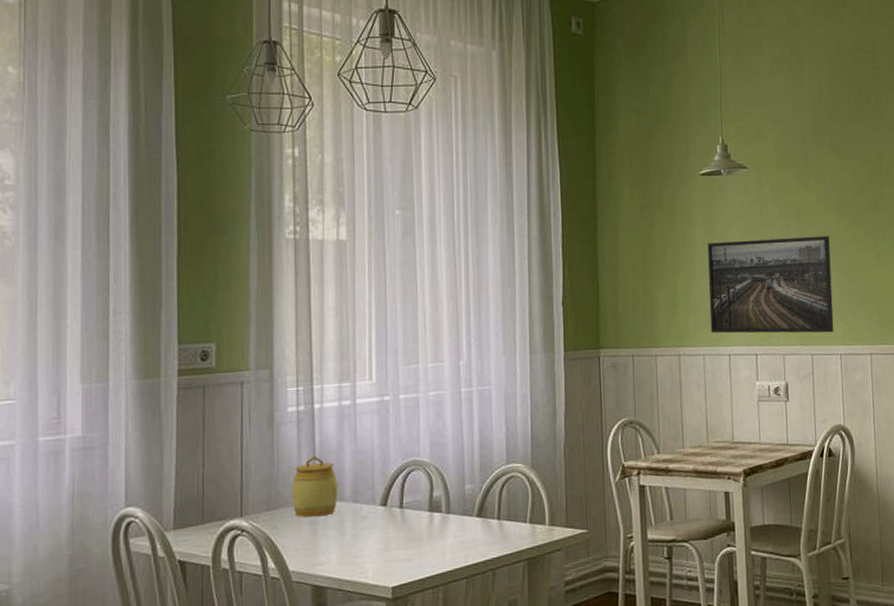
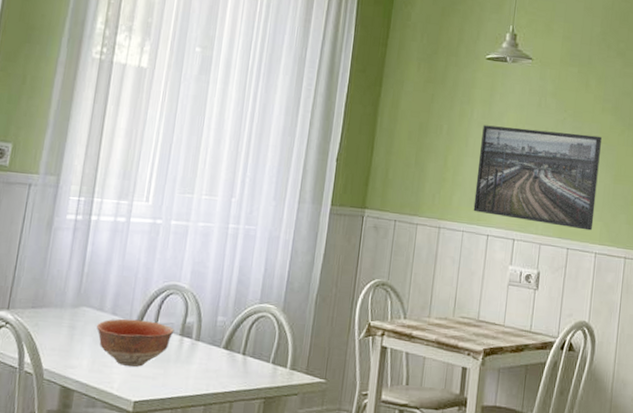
jar: present [291,455,339,518] -> none [56,264,102,323]
bowl: none [340,502,422,554] -> present [97,318,174,368]

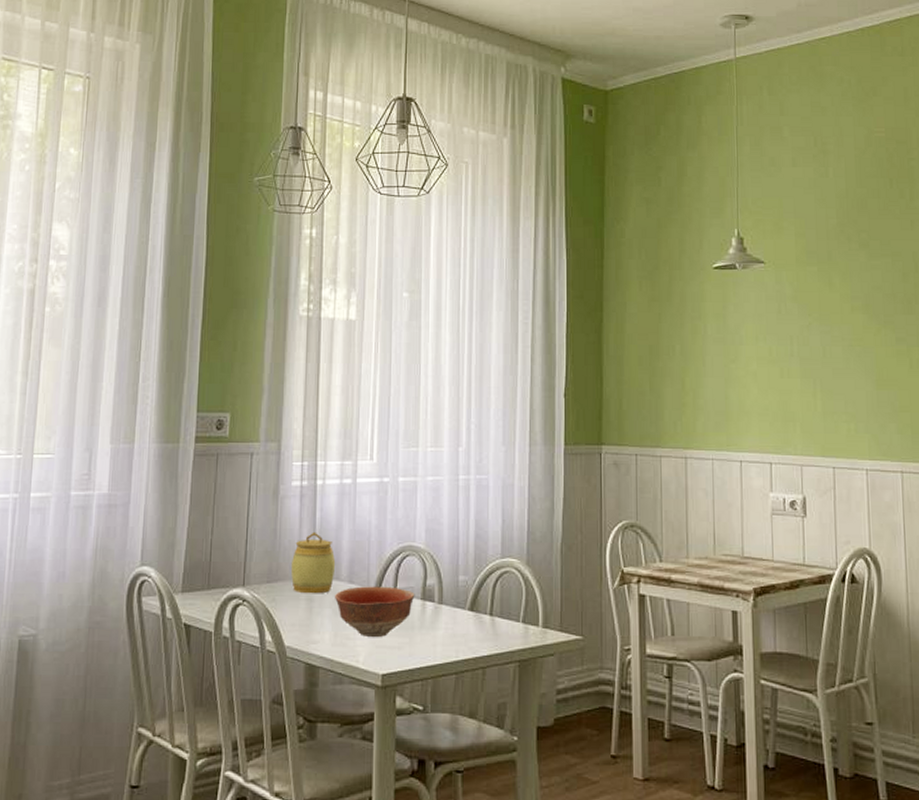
jar: none [56,264,102,323] -> present [290,531,336,594]
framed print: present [473,125,602,231] -> none [719,338,860,445]

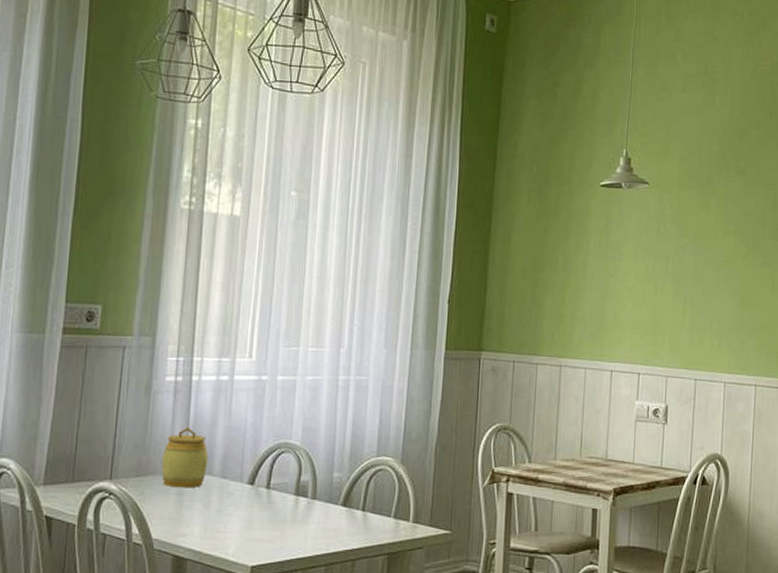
bowl: present [335,586,415,638] -> none [206,481,289,532]

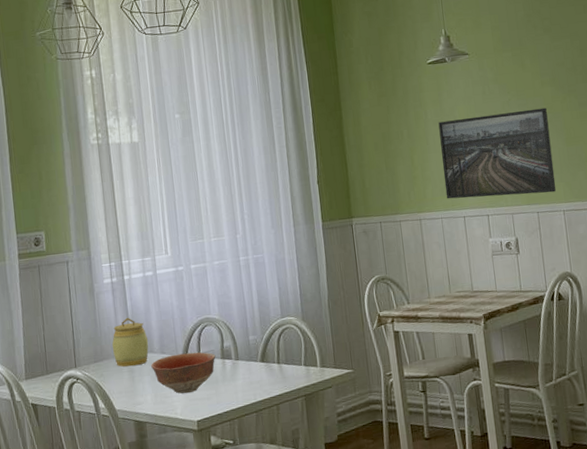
bowl: none [206,481,289,532] -> present [151,352,216,394]
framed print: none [595,255,725,360] -> present [438,107,557,199]

